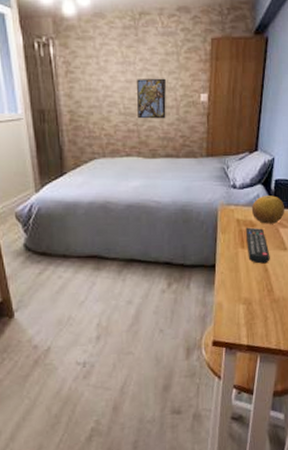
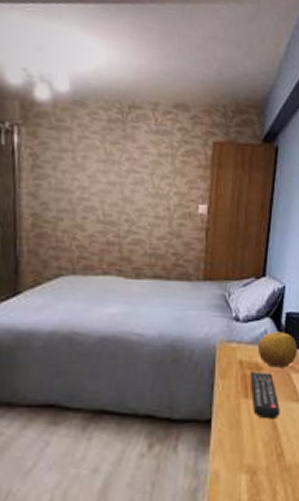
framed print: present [137,78,166,119] -> none [120,181,157,232]

